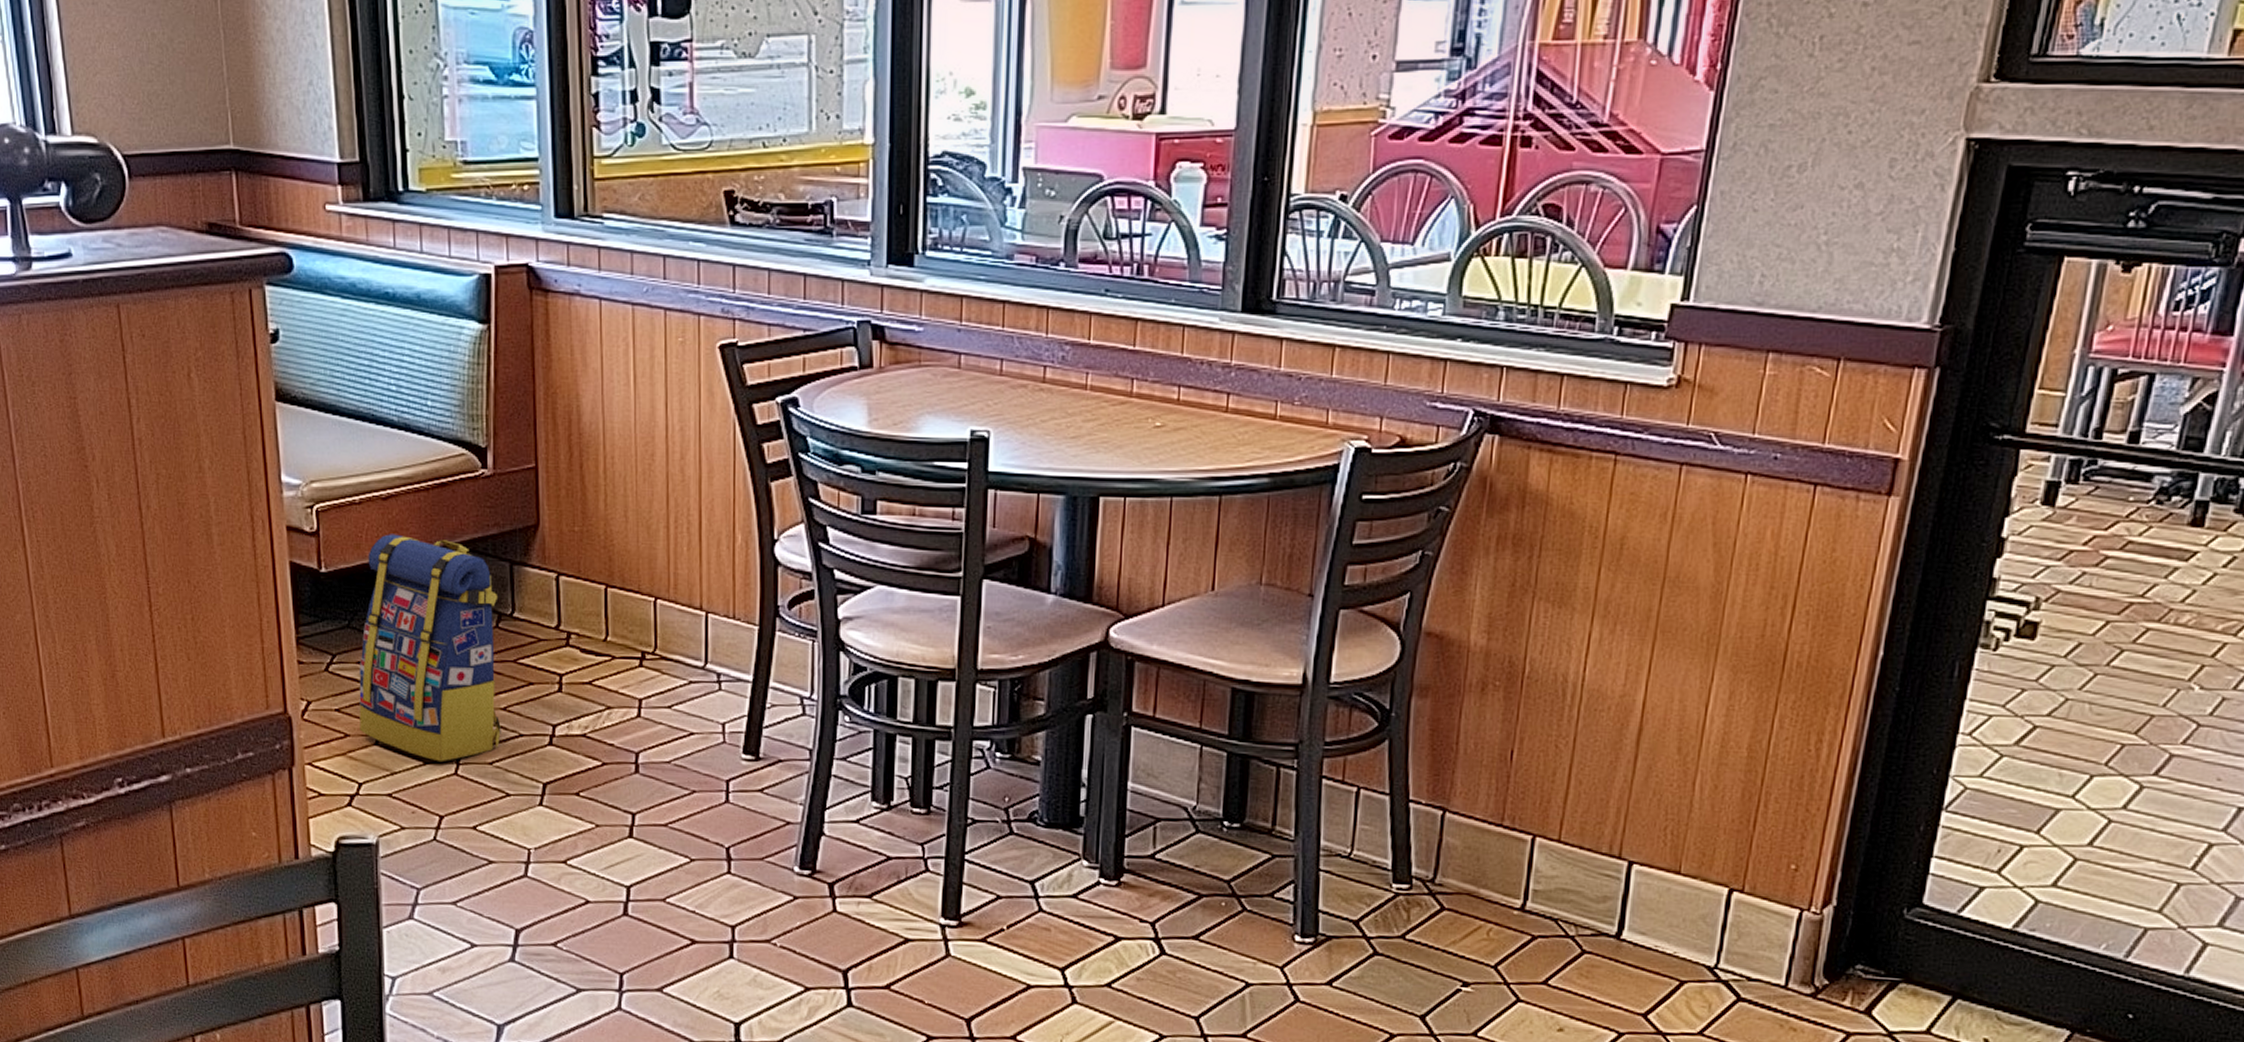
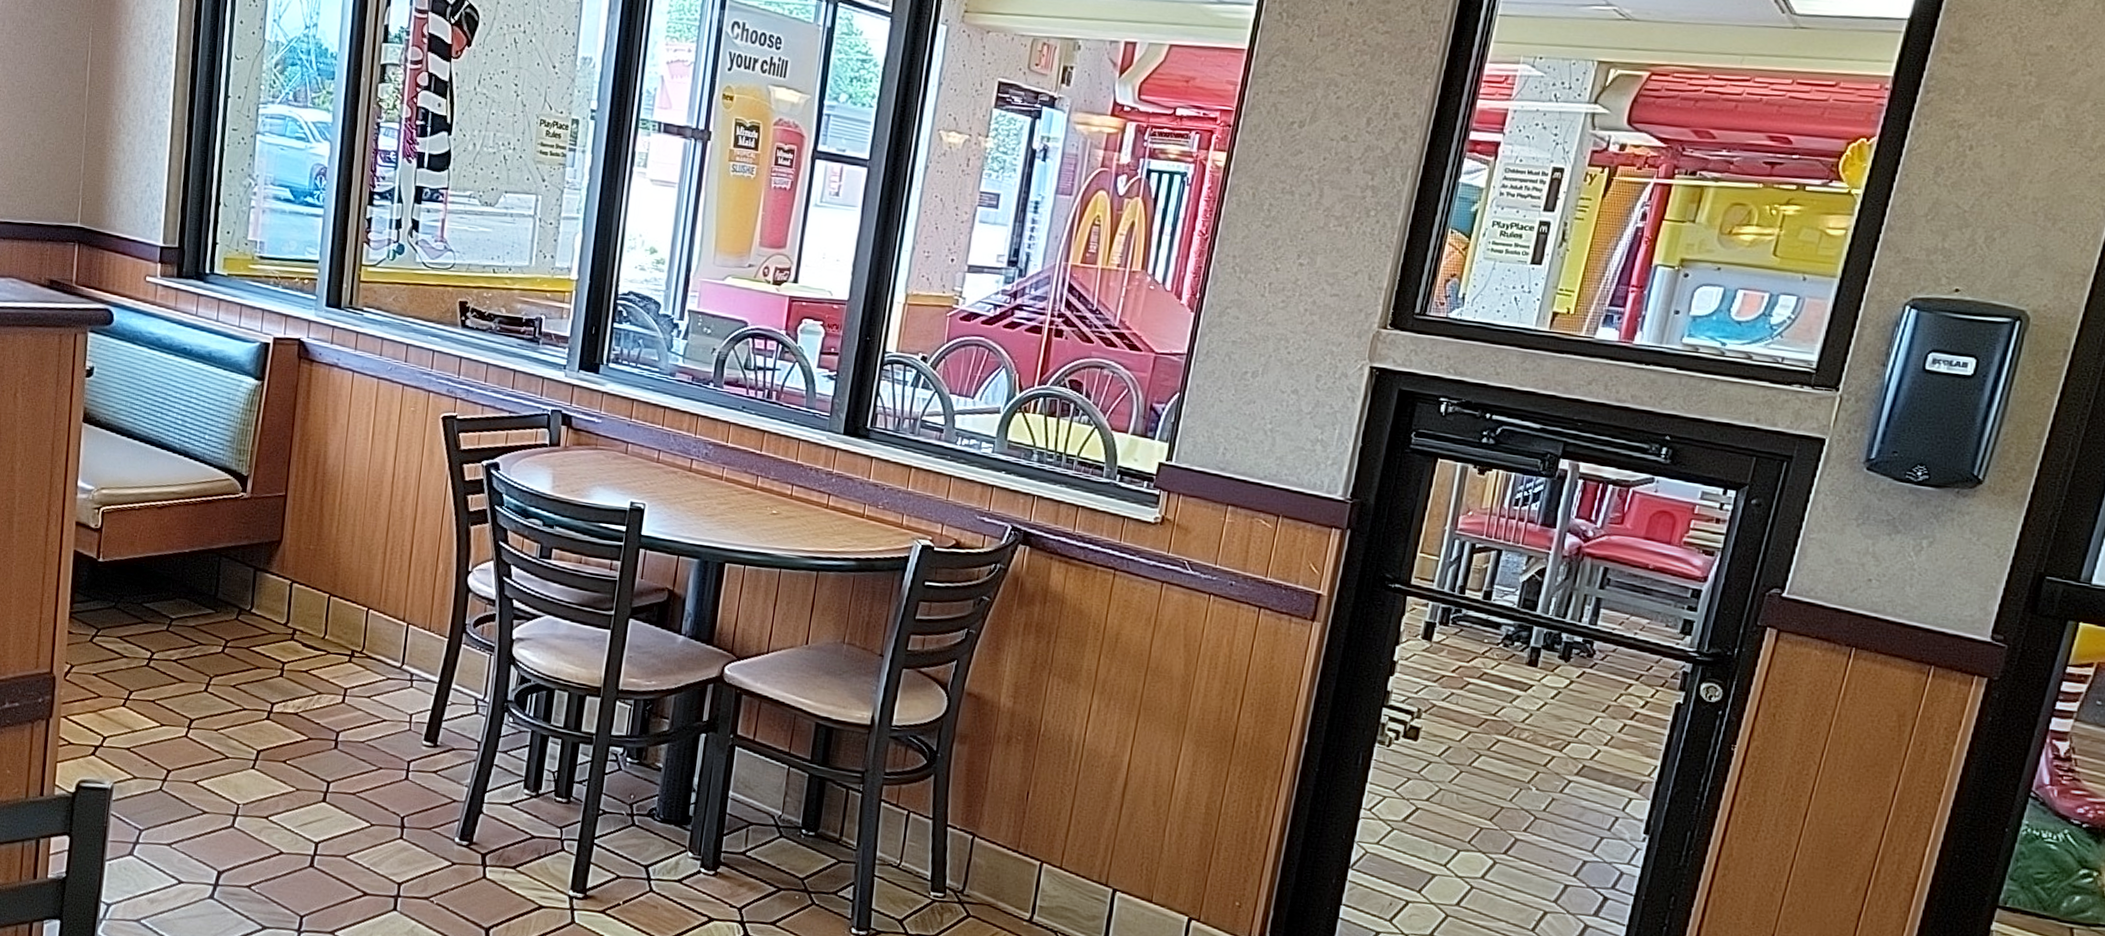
backpack: present [359,534,501,762] -> none [111,536,241,726]

